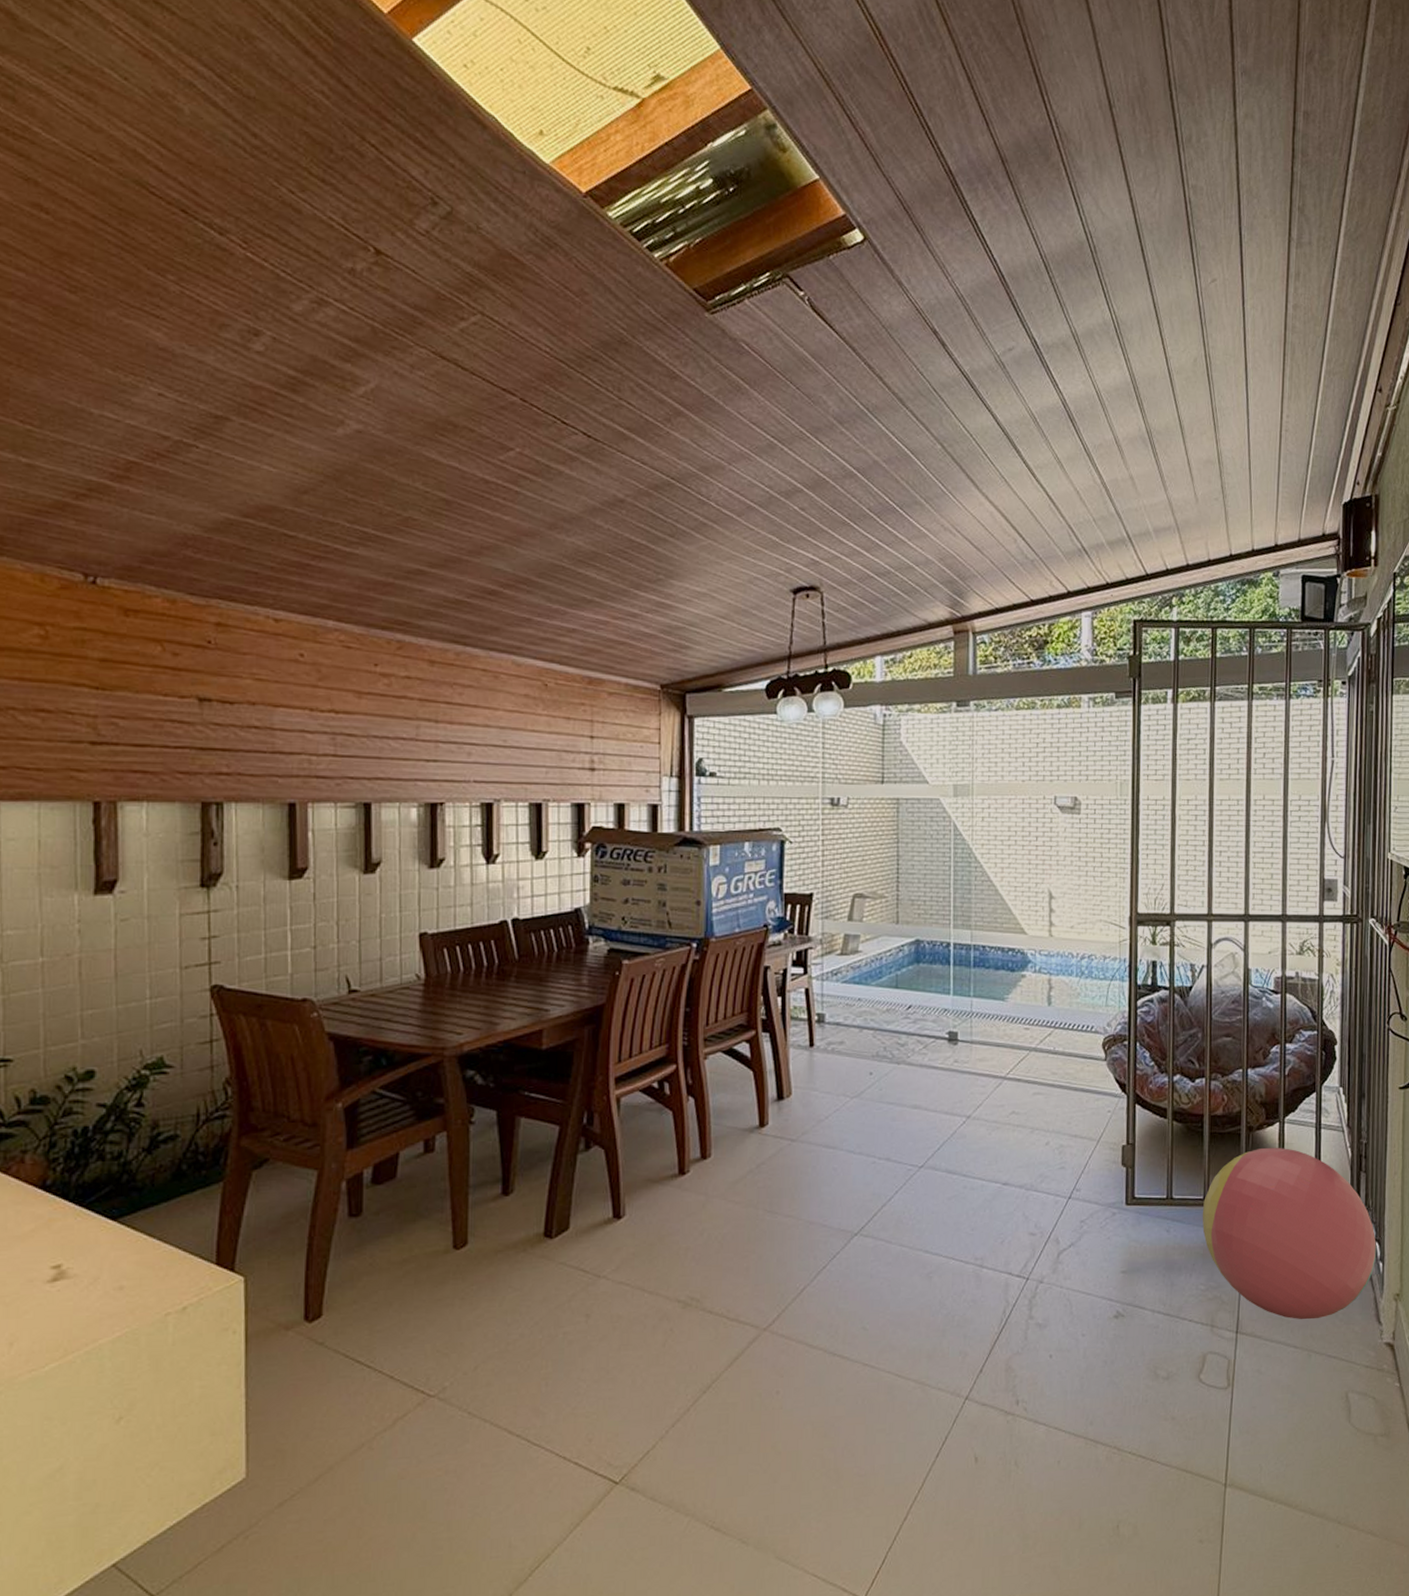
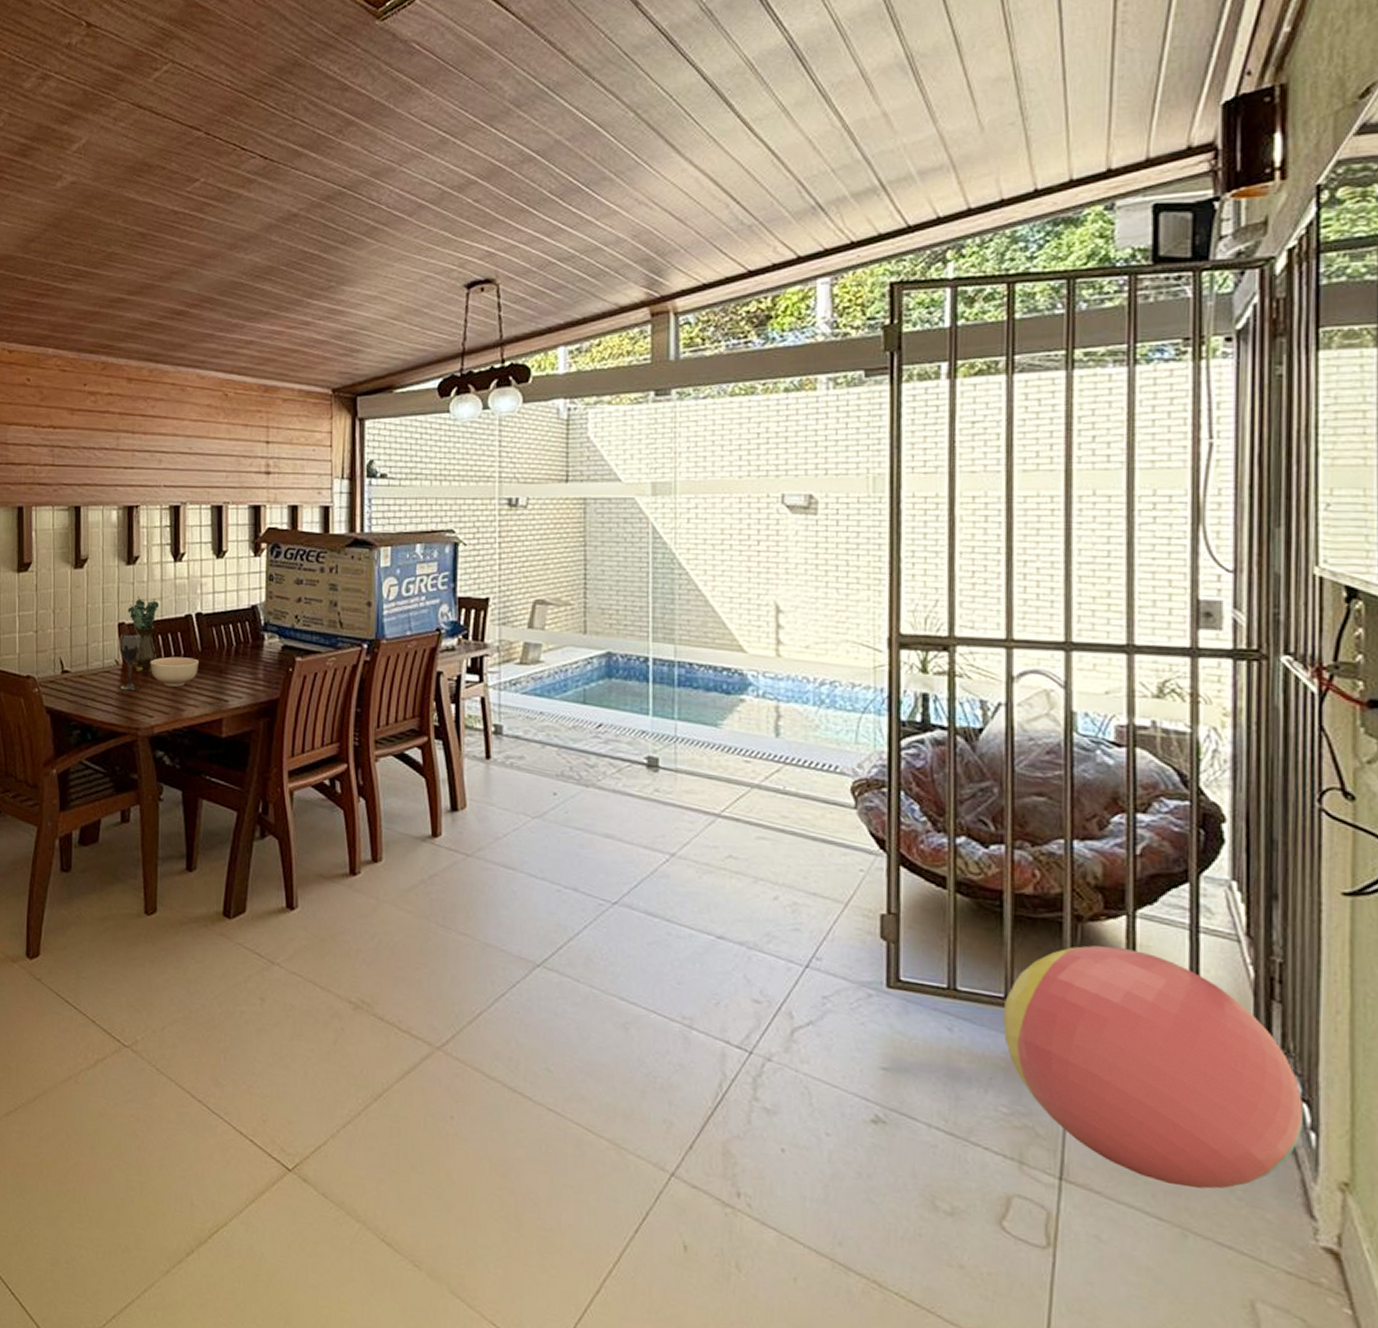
wine glass: none [421,943,448,1007] -> present [119,632,142,691]
vase: none [431,902,468,988] -> present [127,595,159,674]
bowl: none [458,967,515,999] -> present [149,656,199,687]

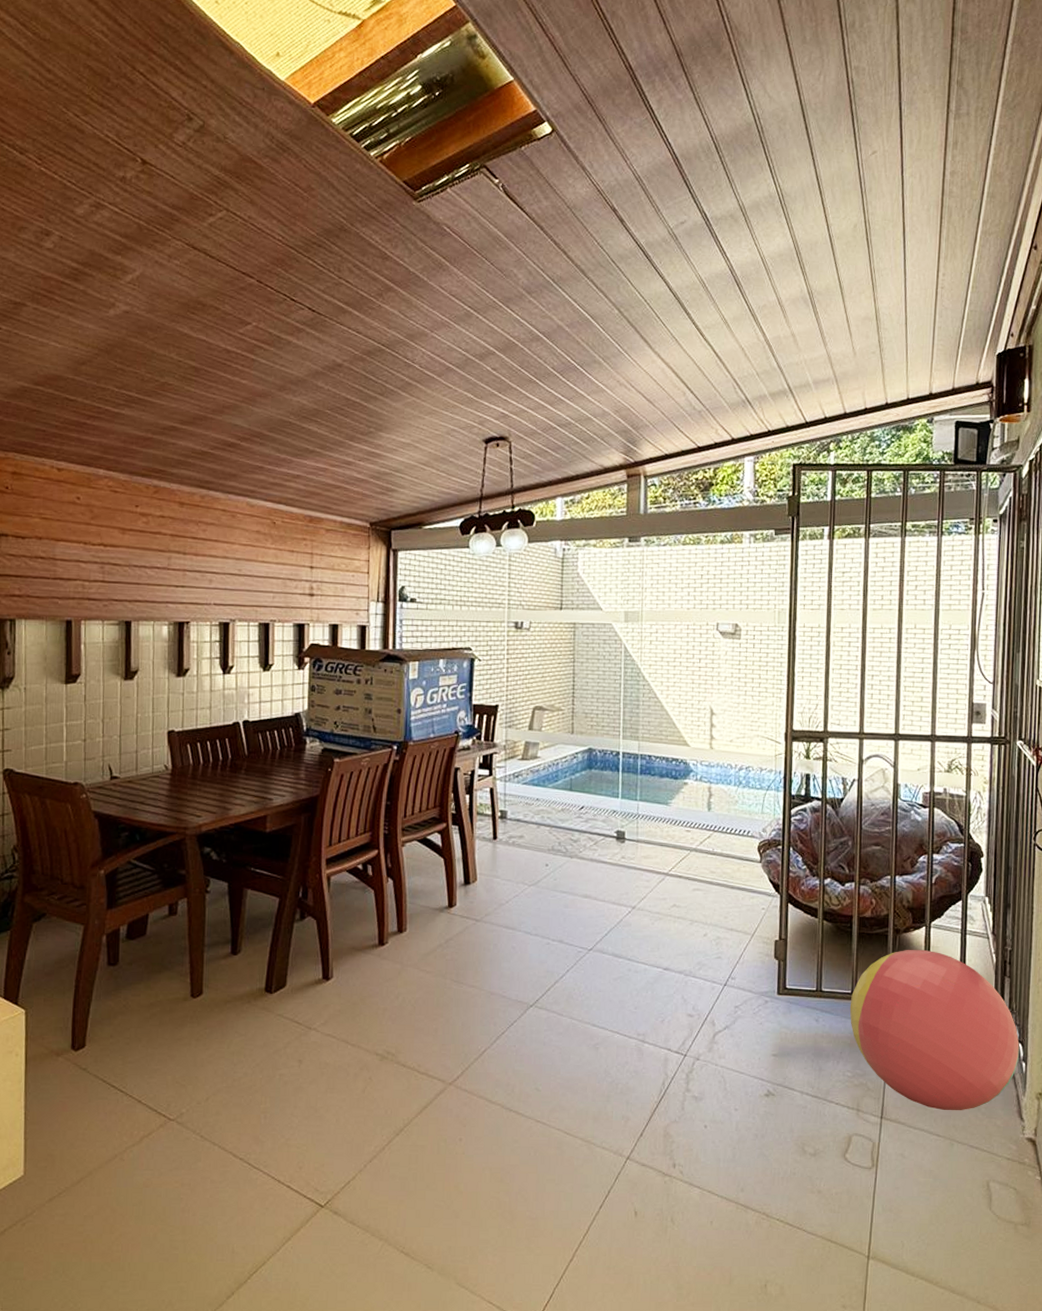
wine glass: present [119,632,142,691] -> none [168,739,191,794]
vase: present [127,595,159,674] -> none [177,705,208,778]
bowl: present [149,656,199,687] -> none [198,761,245,788]

